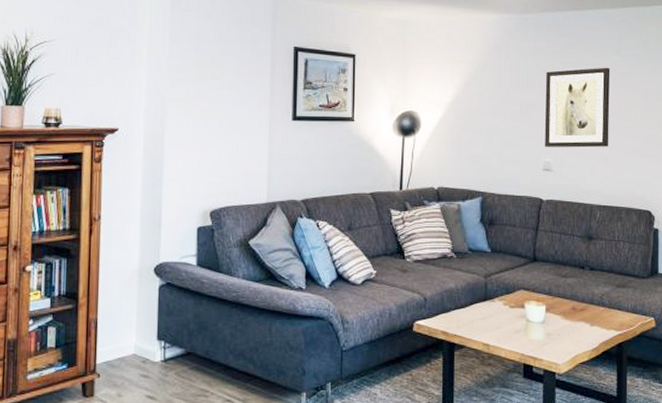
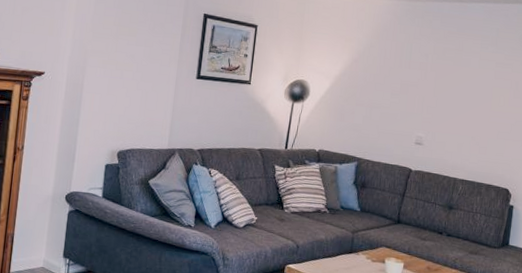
wall art: present [544,67,610,148] -> none [419,55,487,128]

